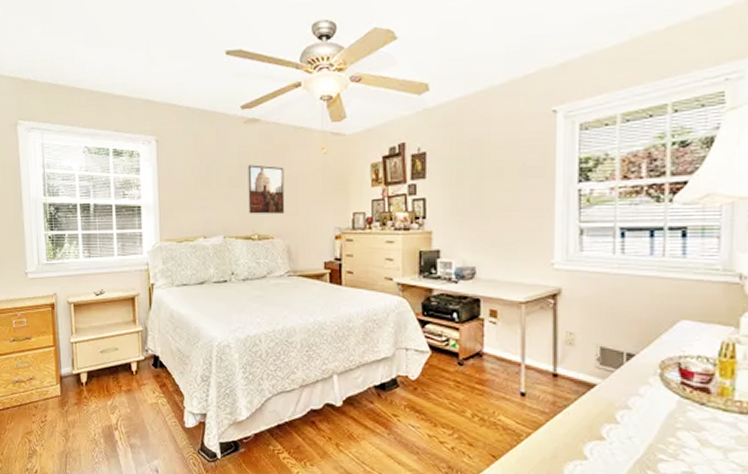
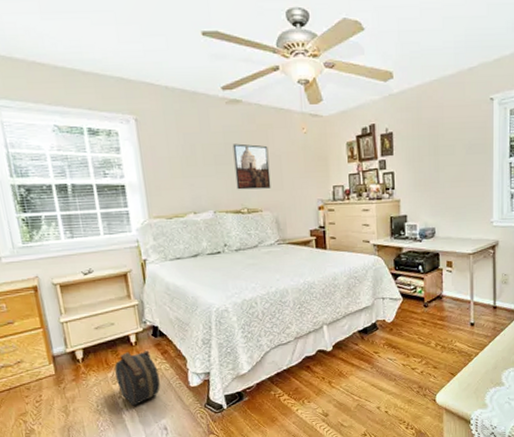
hat box: none [114,380,156,441] -> present [114,350,161,406]

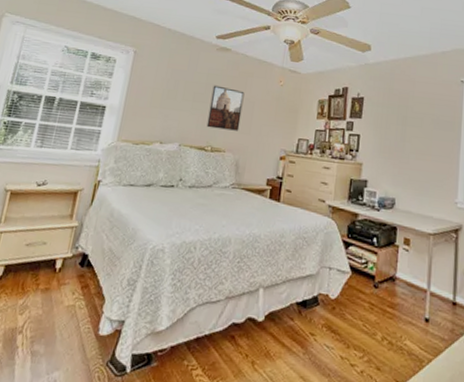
hat box: present [114,350,161,406] -> none [23,278,72,347]

